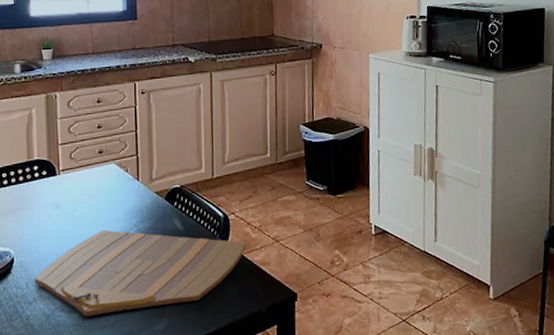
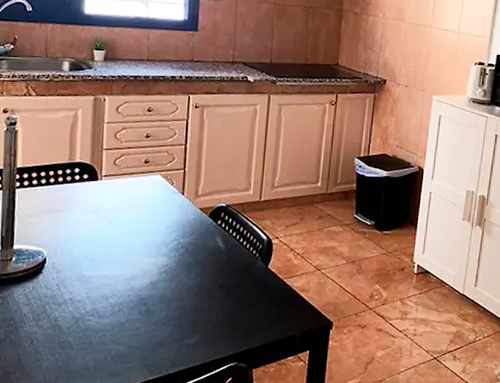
cutting board: present [35,229,247,316] -> none [66,240,288,324]

